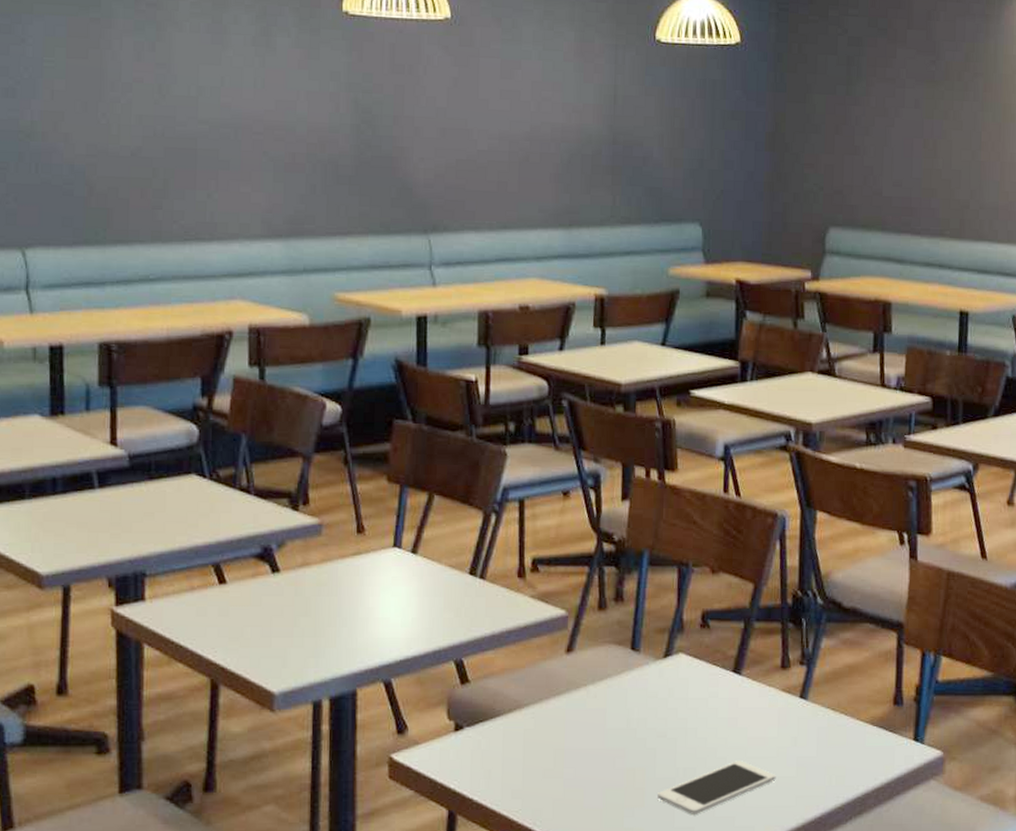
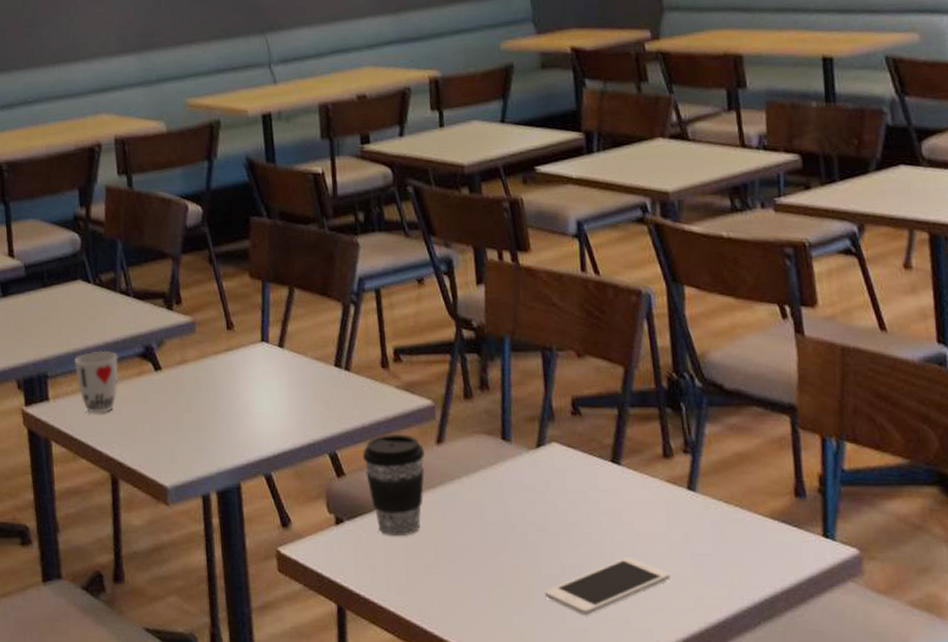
cup: none [178,549,230,616] -> present [74,350,118,414]
coffee cup: none [489,643,554,743] -> present [362,434,425,537]

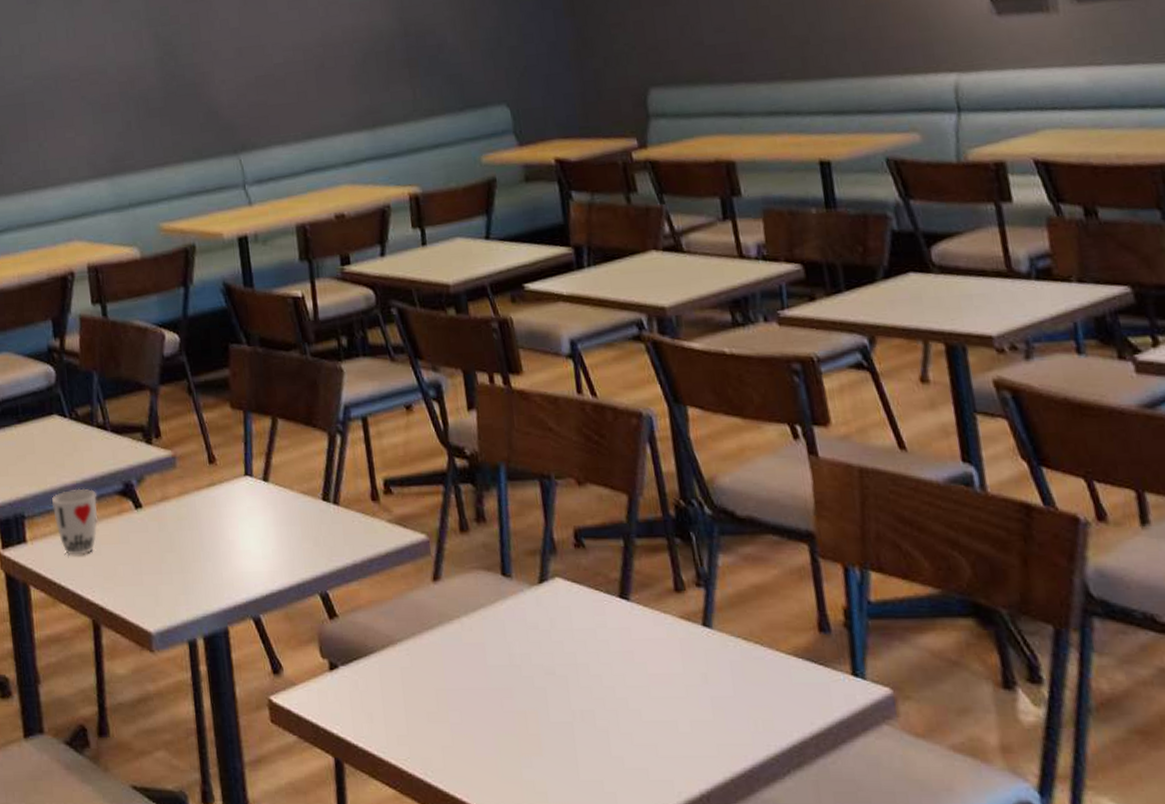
coffee cup: present [362,434,425,537] -> none [355,571,422,682]
cell phone: present [545,558,671,615] -> none [555,701,690,765]

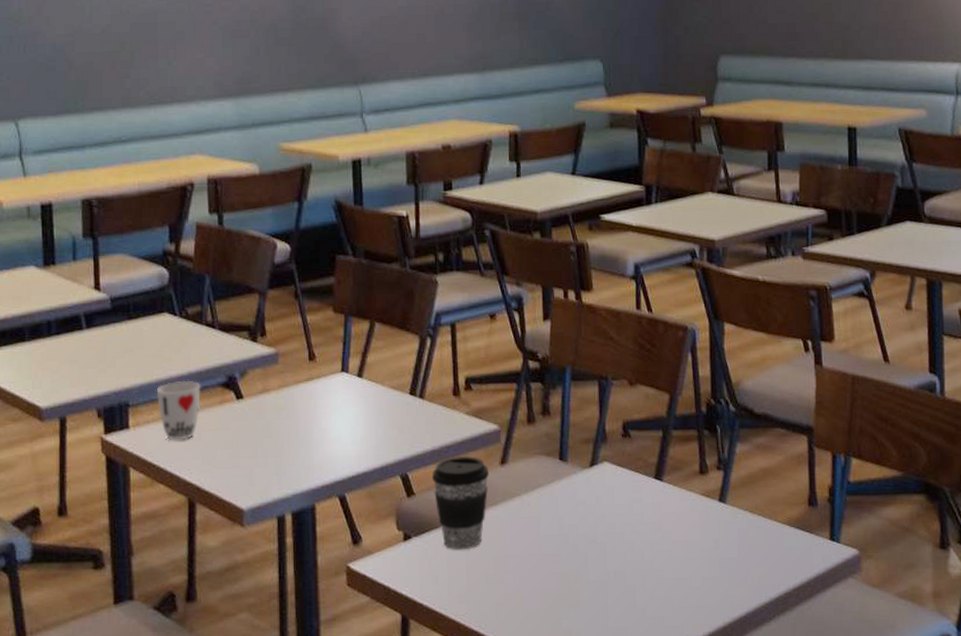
coffee cup: none [355,571,422,682] -> present [431,456,490,550]

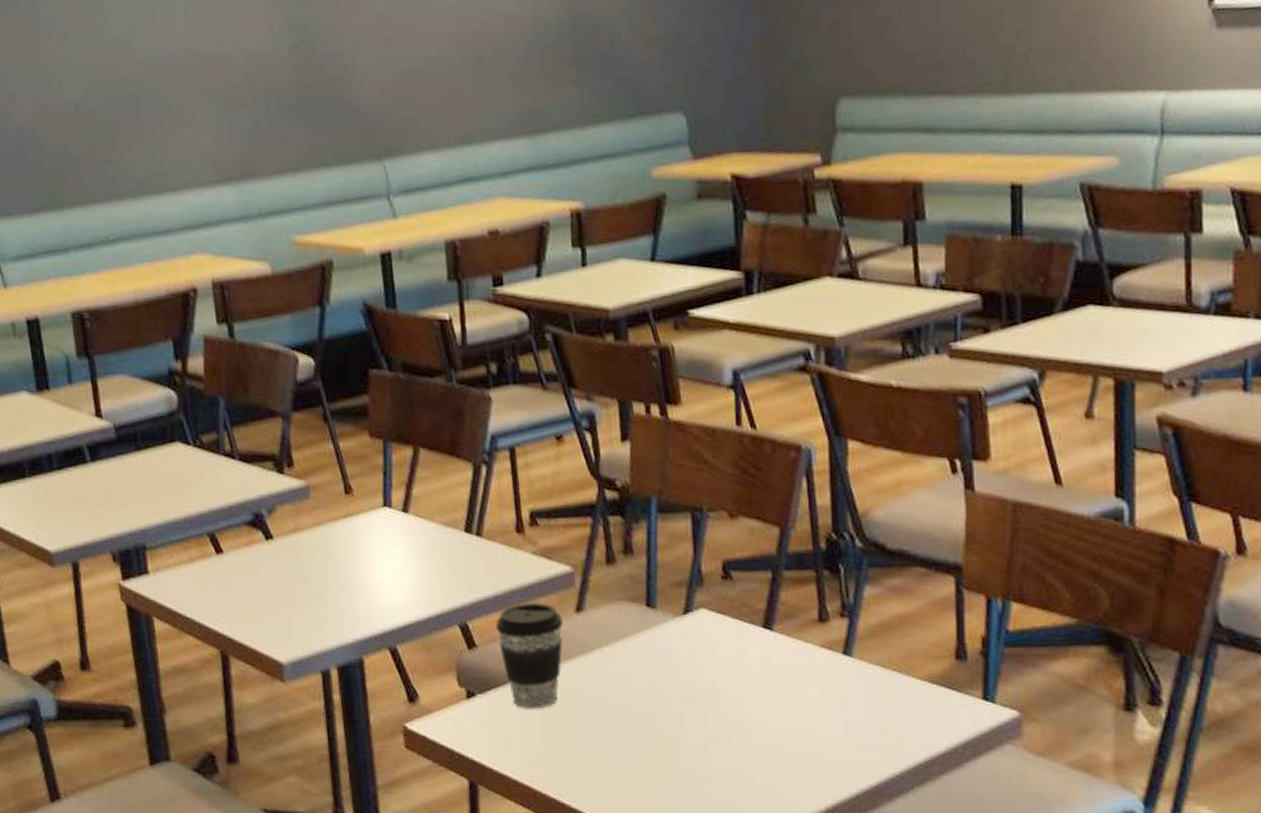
cup: present [156,380,201,441] -> none [175,518,225,587]

